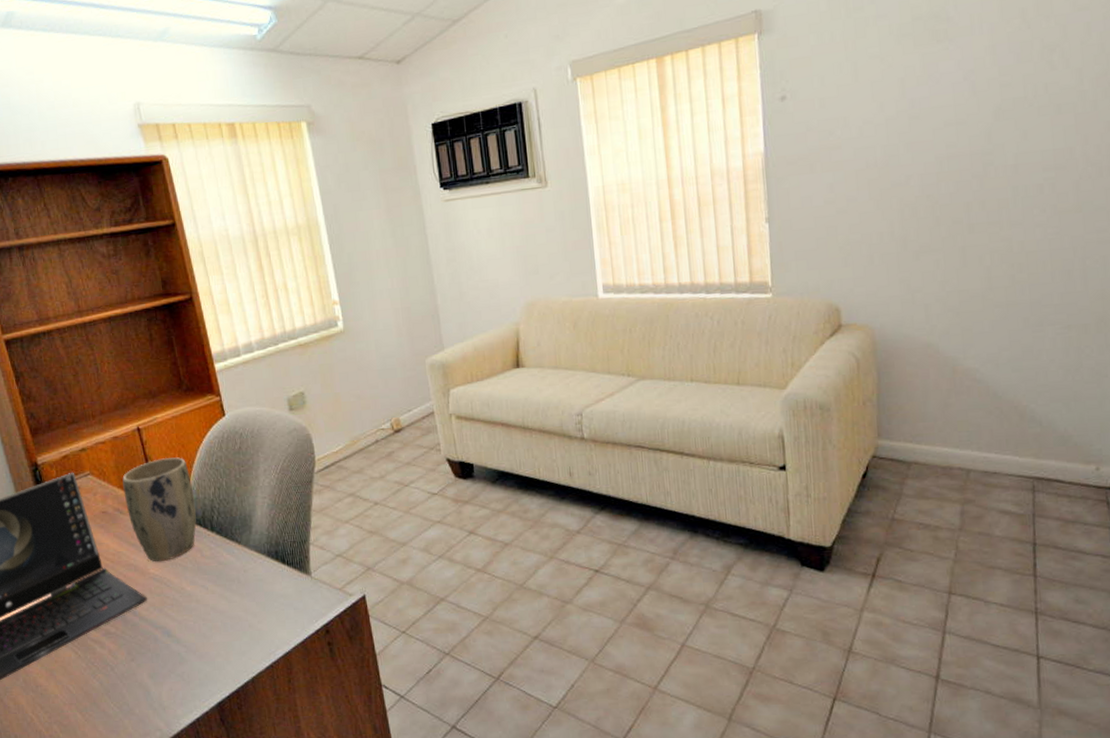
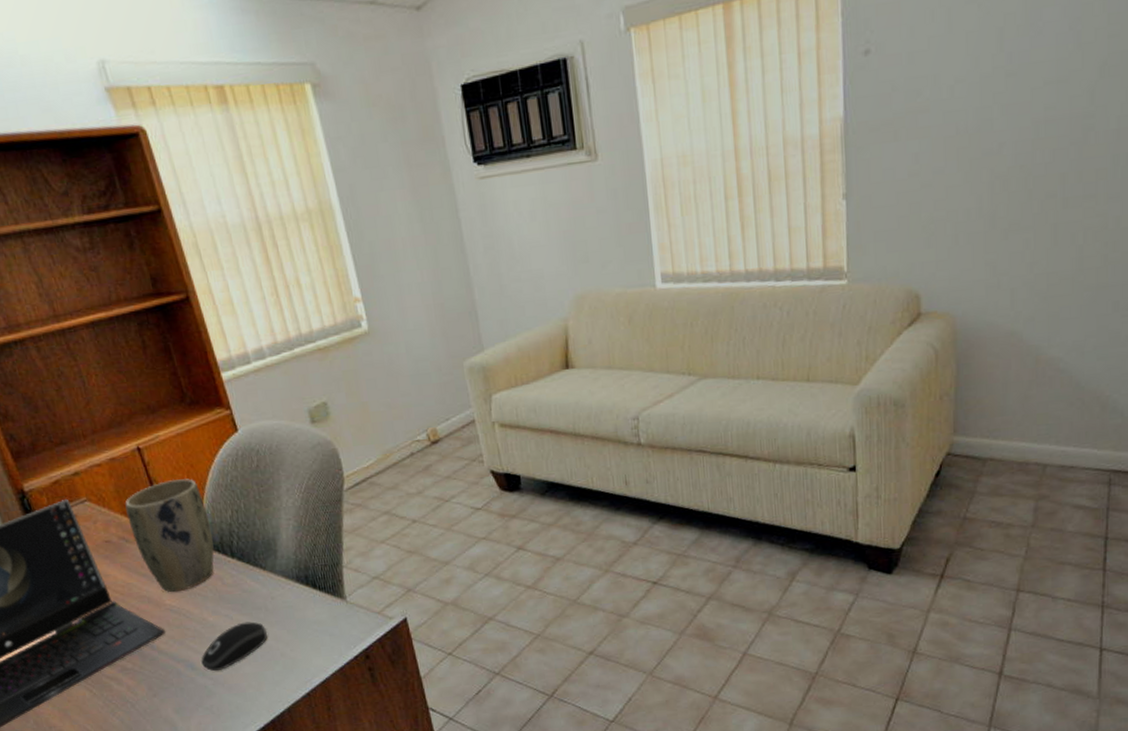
computer mouse: none [177,592,238,639] -> present [201,621,268,672]

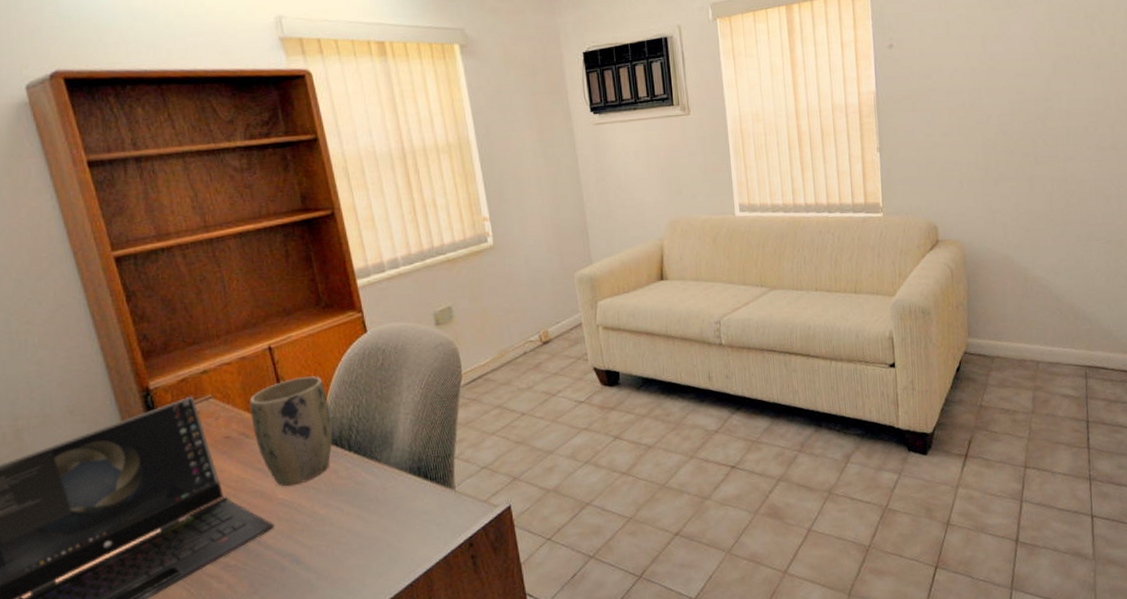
computer mouse: present [201,621,268,672] -> none [307,513,377,565]

